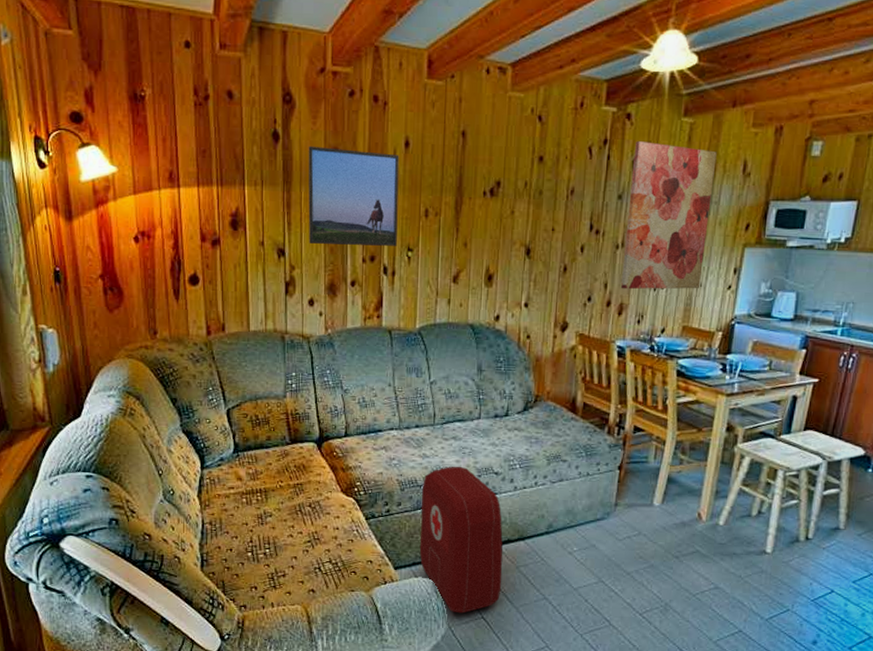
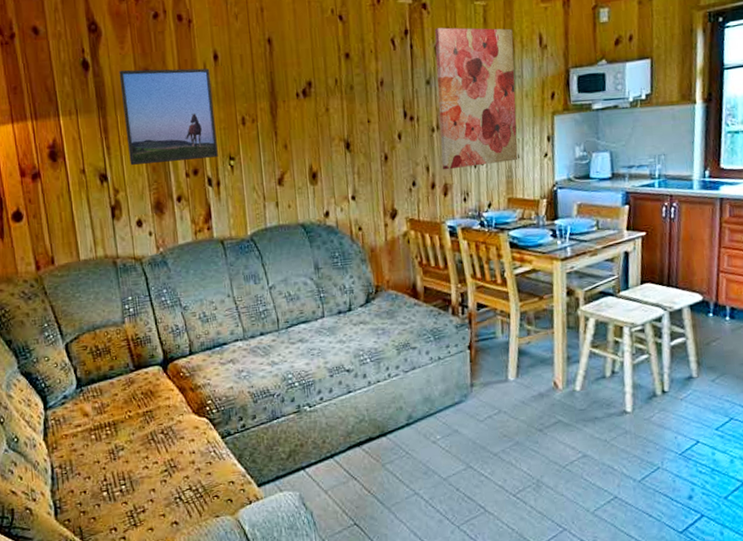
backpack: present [419,466,504,614] -> none [275,368,370,524]

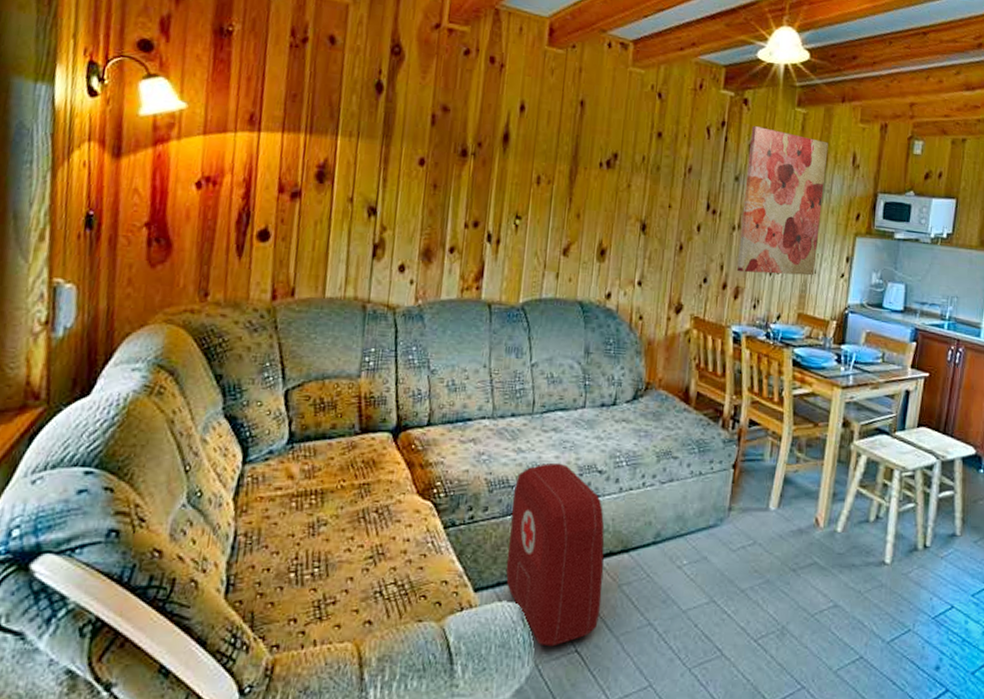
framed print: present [119,68,218,165] -> none [405,100,513,213]
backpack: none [275,368,370,524] -> present [505,462,605,647]

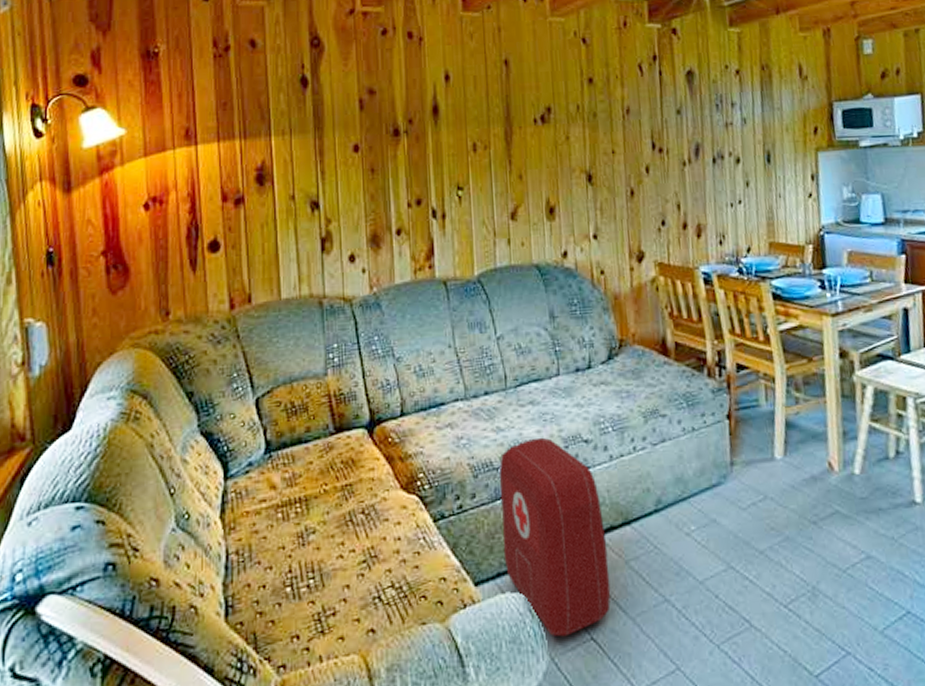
wall art: present [736,126,828,276] -> none [685,54,780,209]

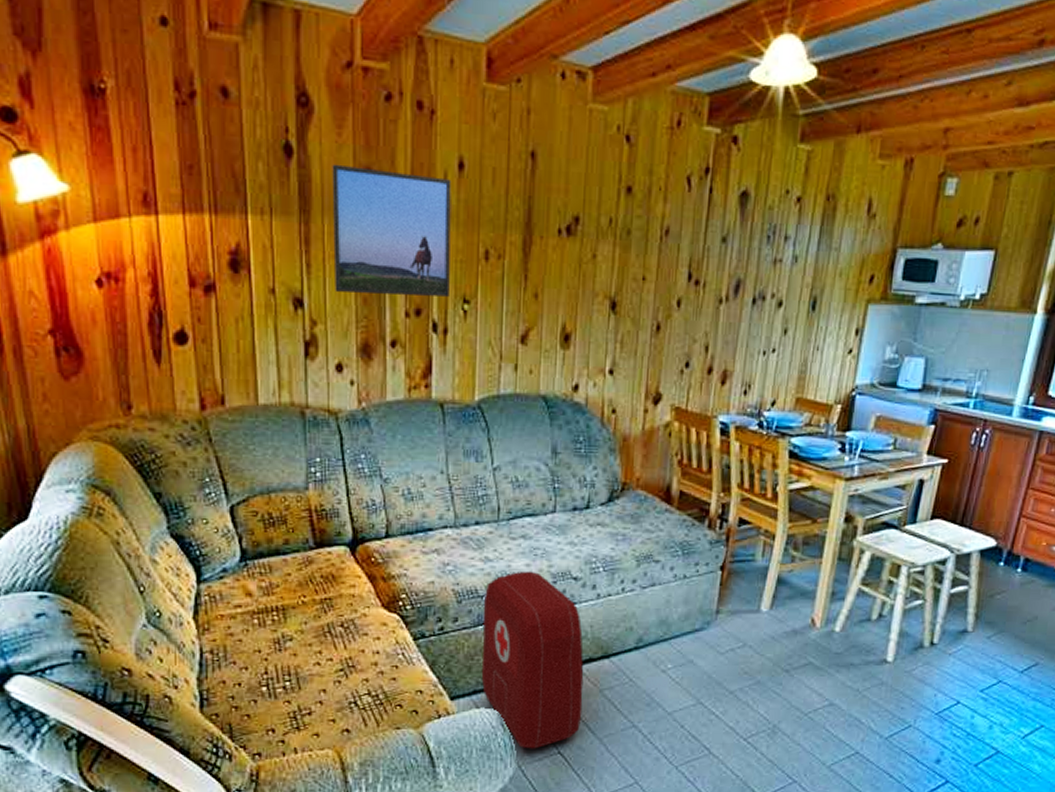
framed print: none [340,88,445,192] -> present [332,164,452,297]

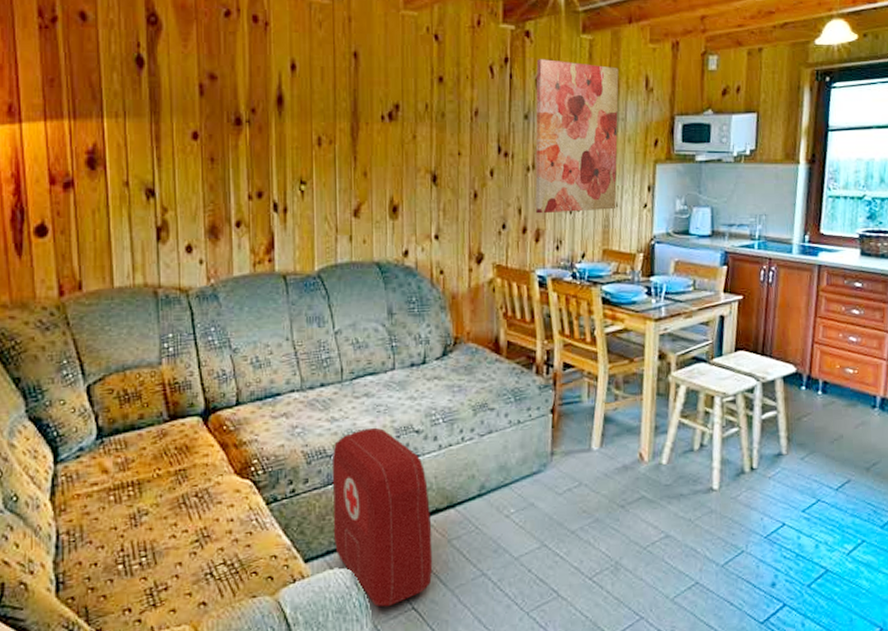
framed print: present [332,164,452,297] -> none [179,71,287,181]
wall art: none [724,171,838,354] -> present [535,59,619,214]

